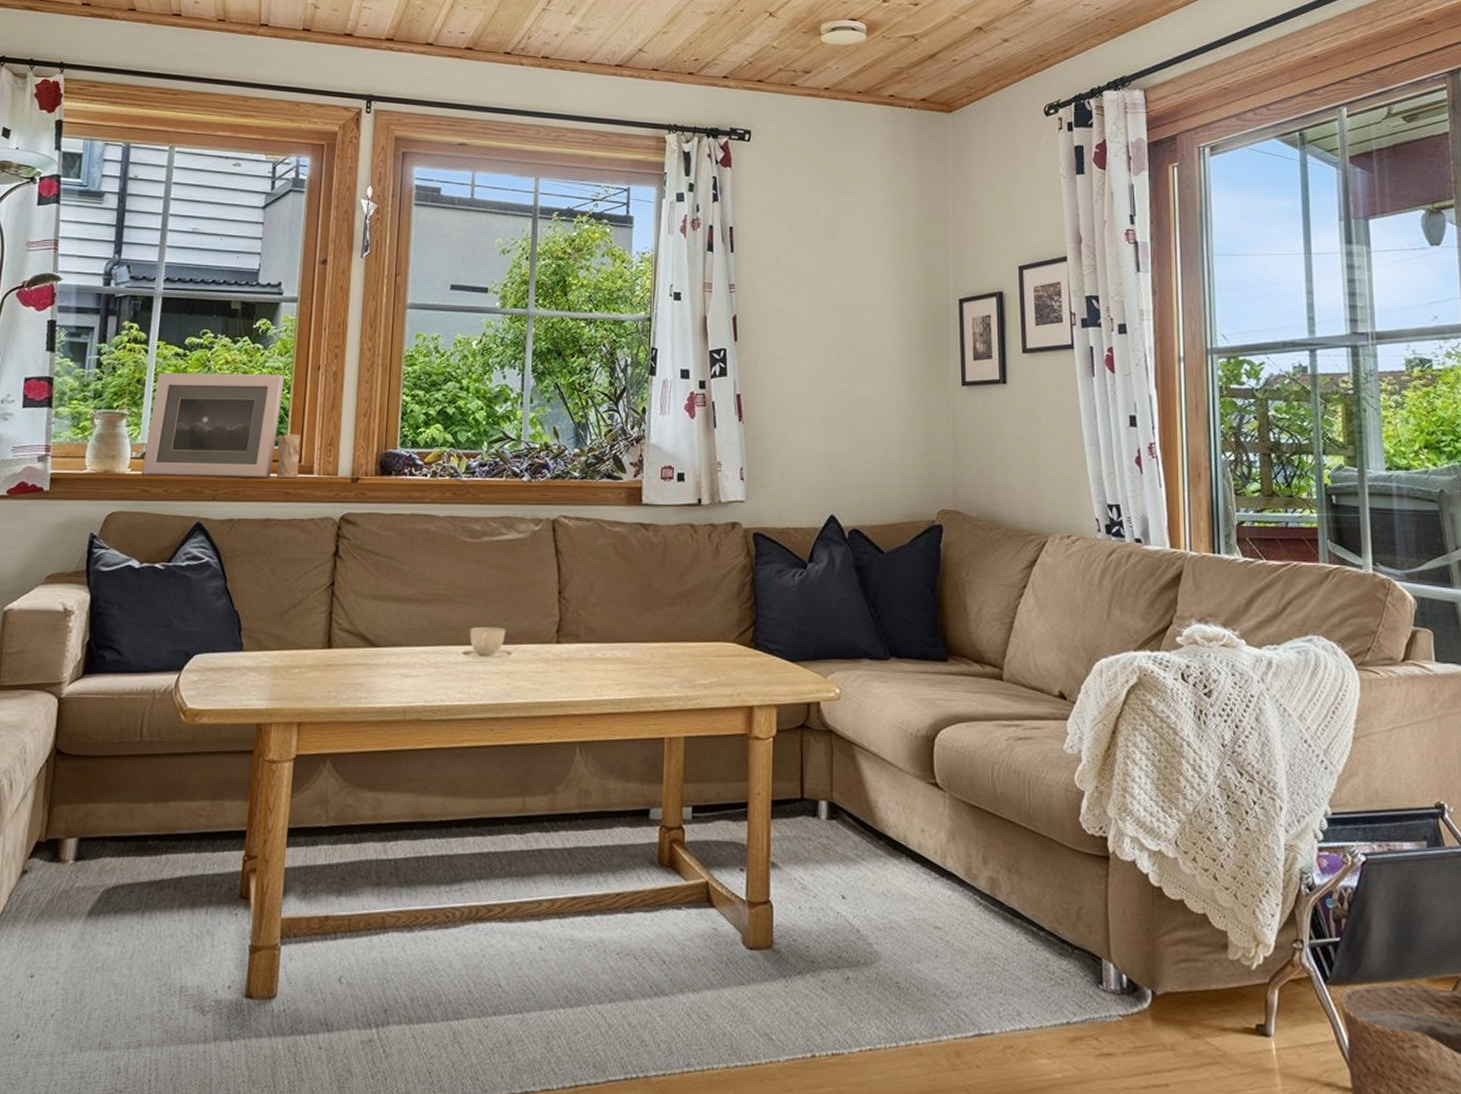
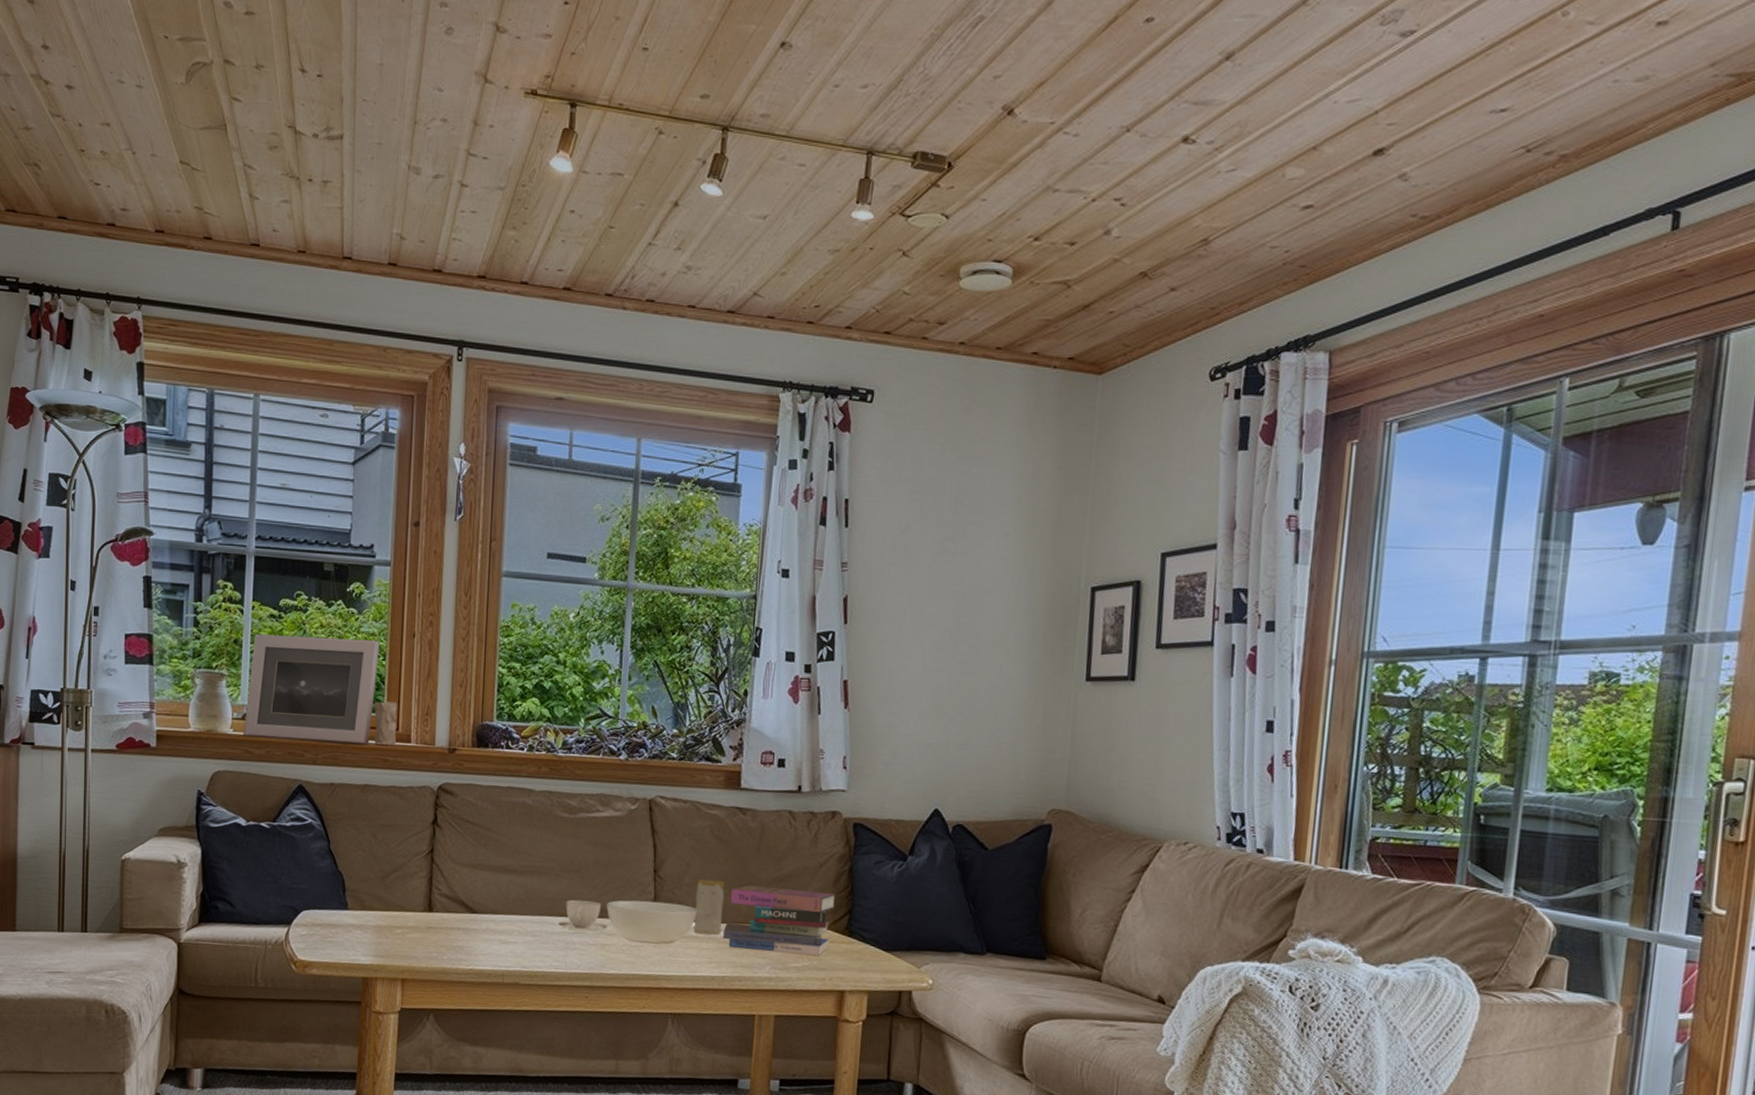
bowl: none [510,623,604,669] -> present [606,900,698,945]
candle: none [599,597,630,656] -> present [693,879,725,936]
books: none [630,602,740,672] -> present [723,885,836,957]

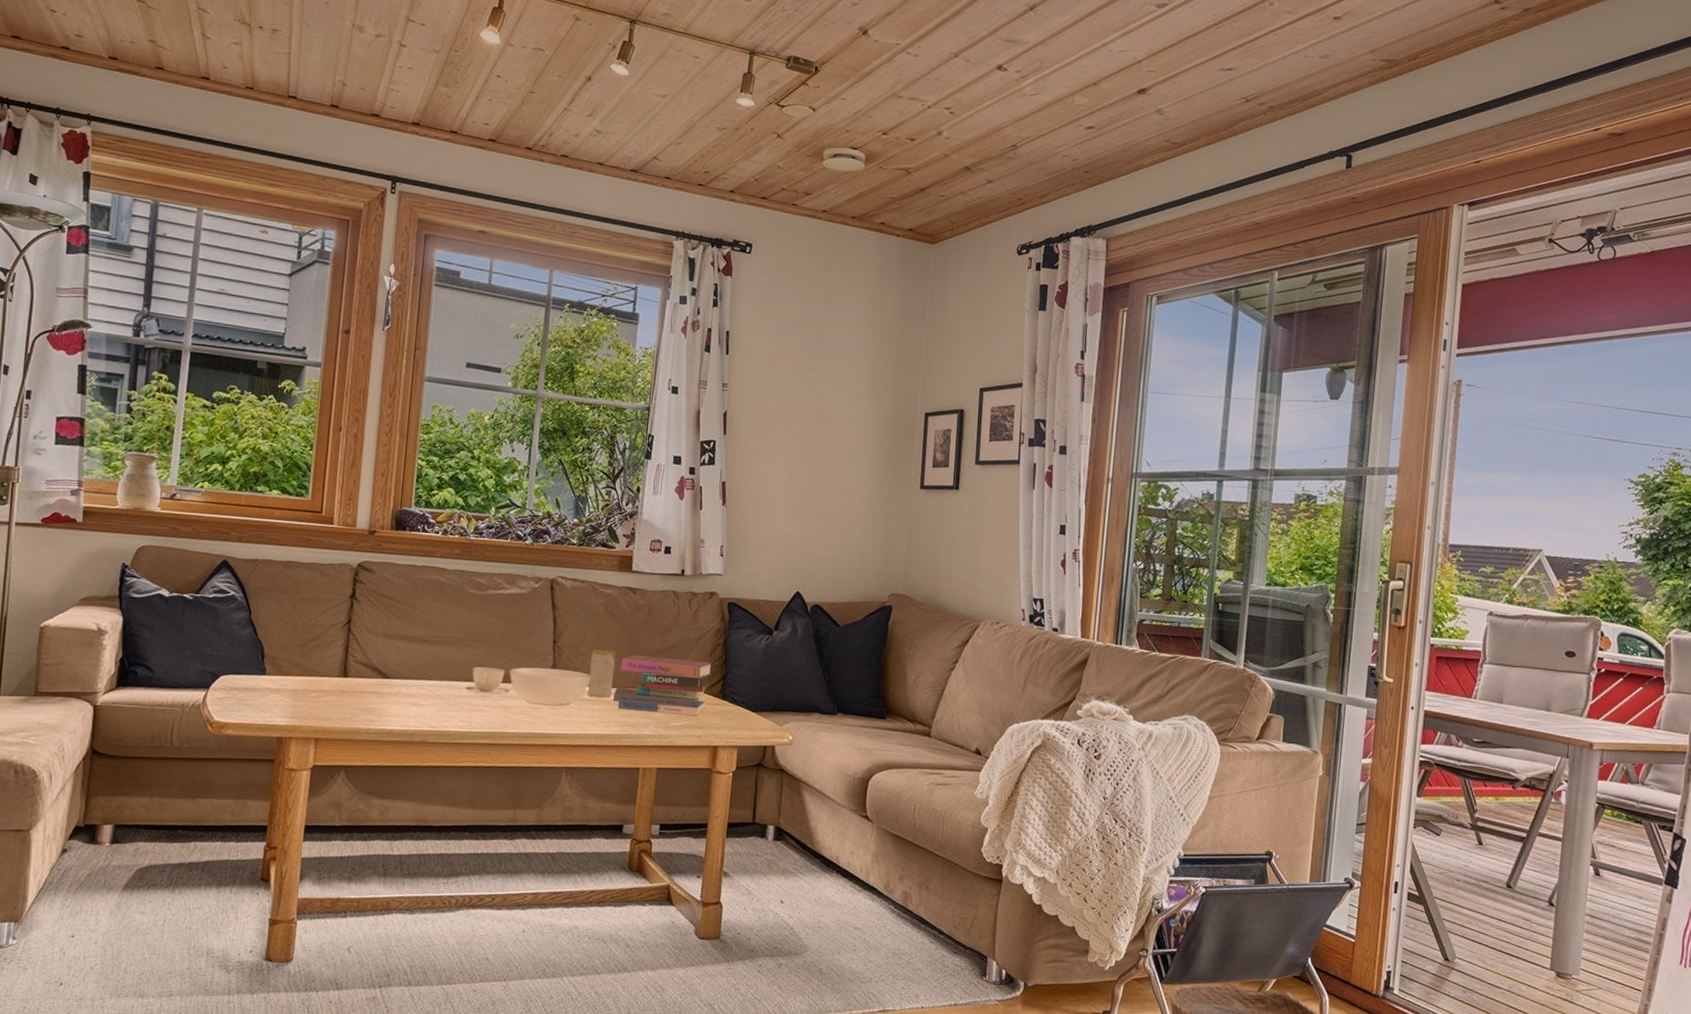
picture frame: present [243,633,380,745] -> none [170,421,308,525]
candle: present [373,701,397,745] -> none [298,487,322,527]

